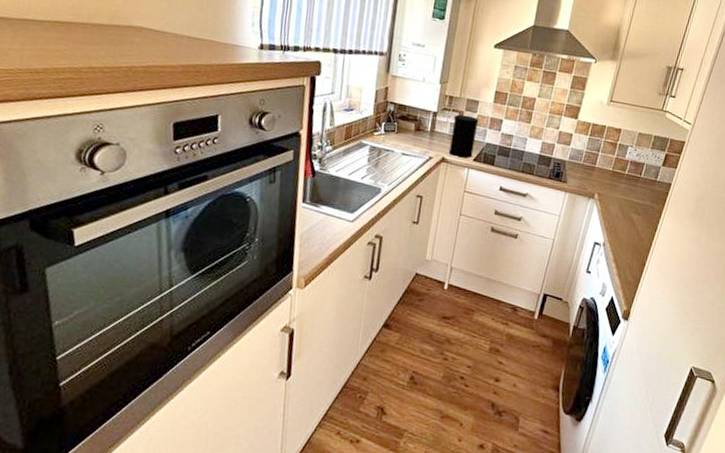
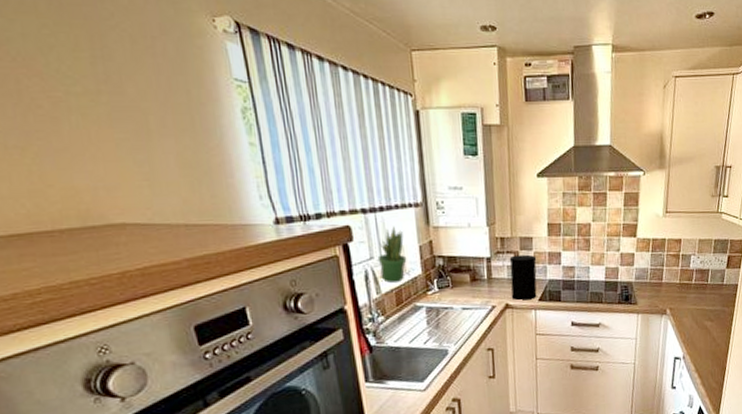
planter: none [337,69,364,120] -> present [377,226,407,284]

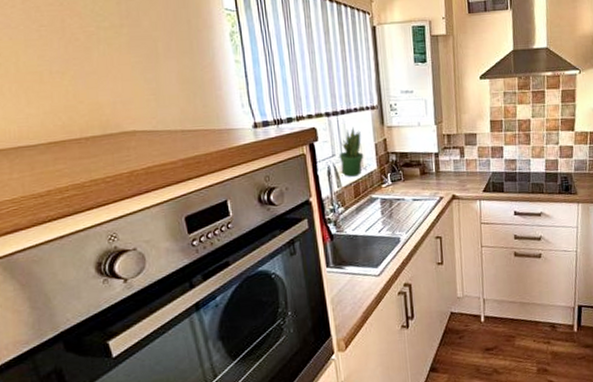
canister: present [509,254,537,301] -> none [455,149,481,192]

